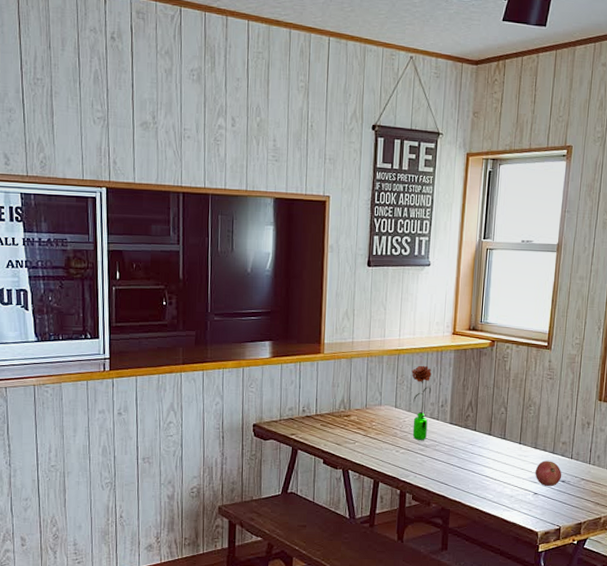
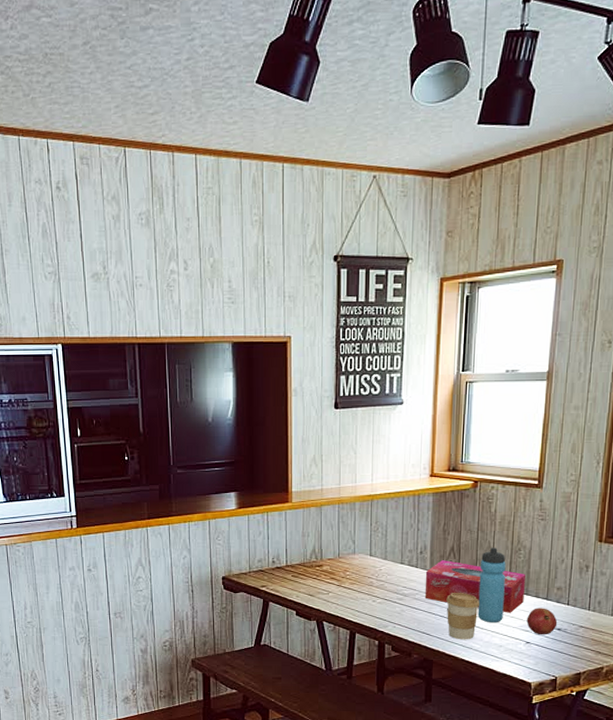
flower: present [411,365,432,440] -> none [386,511,409,589]
tissue box: none [444,414,535,465] -> present [424,560,525,613]
coffee cup: none [464,445,494,490] -> present [446,593,480,640]
water bottle: none [491,403,518,475] -> present [477,547,506,623]

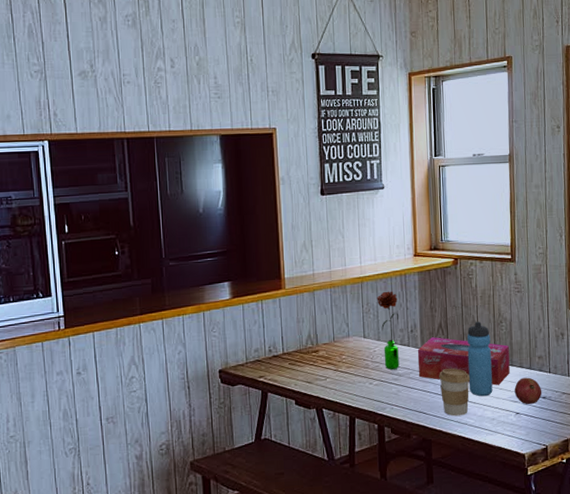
flower: none [386,511,409,589] -> present [377,291,399,370]

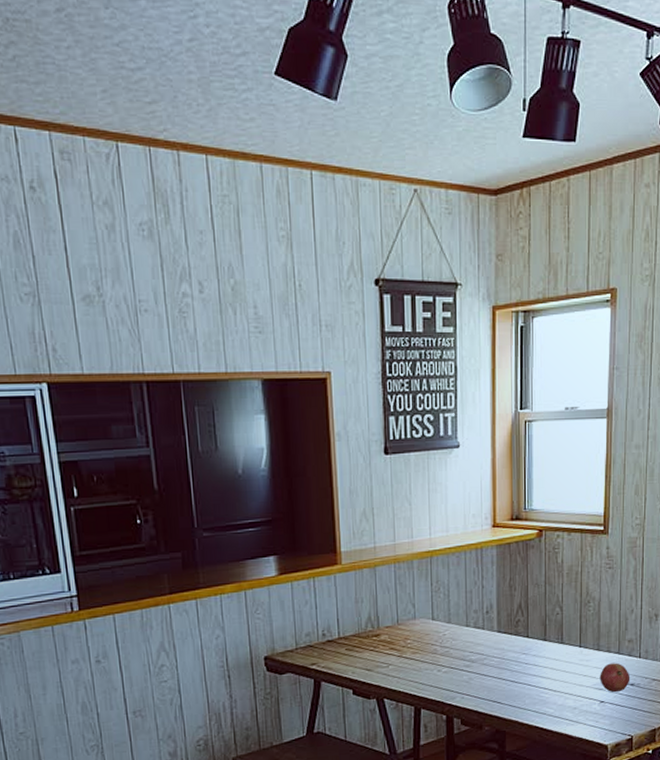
flower: present [377,291,399,370] -> none [448,567,474,655]
tissue box: present [417,337,510,385] -> none [493,619,596,672]
coffee cup: present [439,368,471,417] -> none [516,653,552,706]
water bottle: present [467,321,493,397] -> none [549,601,576,684]

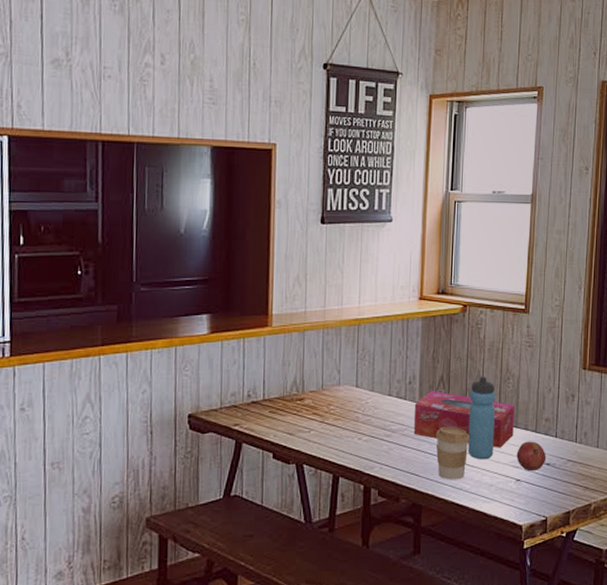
tissue box: none [493,619,596,672] -> present [413,391,514,448]
coffee cup: none [516,653,552,706] -> present [436,427,470,480]
water bottle: none [549,601,576,684] -> present [468,376,495,460]

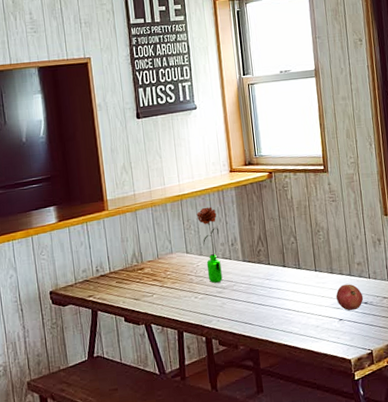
flower: none [374,336,398,424] -> present [196,206,223,283]
tissue box: present [413,391,514,448] -> none [239,249,331,294]
coffee cup: present [436,427,470,480] -> none [261,278,293,326]
water bottle: present [468,376,495,460] -> none [286,232,315,305]

